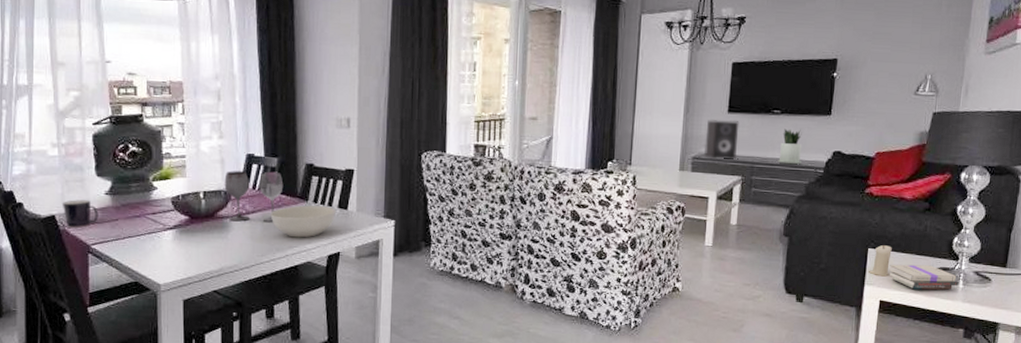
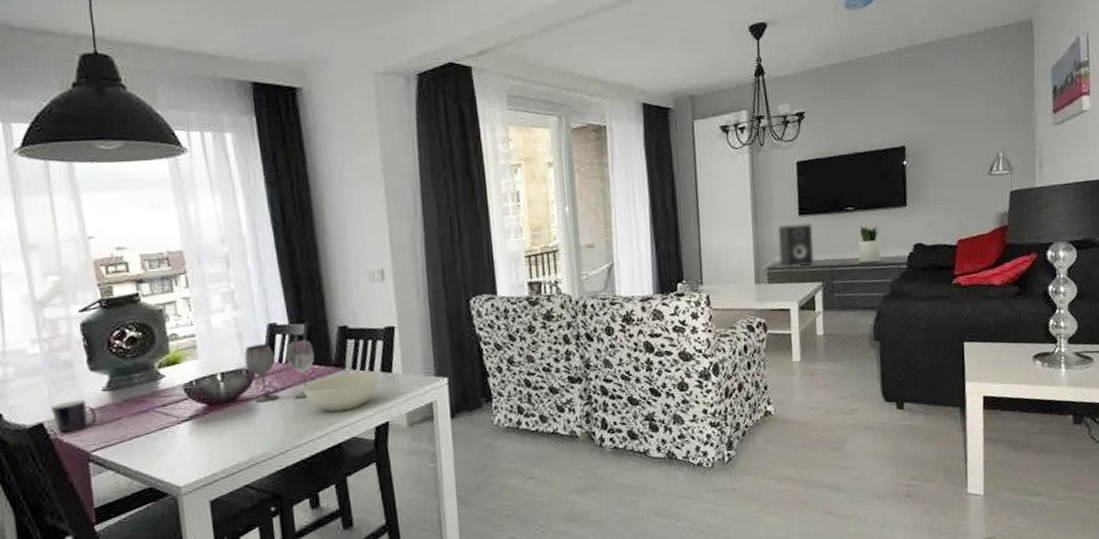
candle: present [869,245,892,277] -> none [968,337,988,371]
books: present [889,264,959,291] -> none [988,352,1061,380]

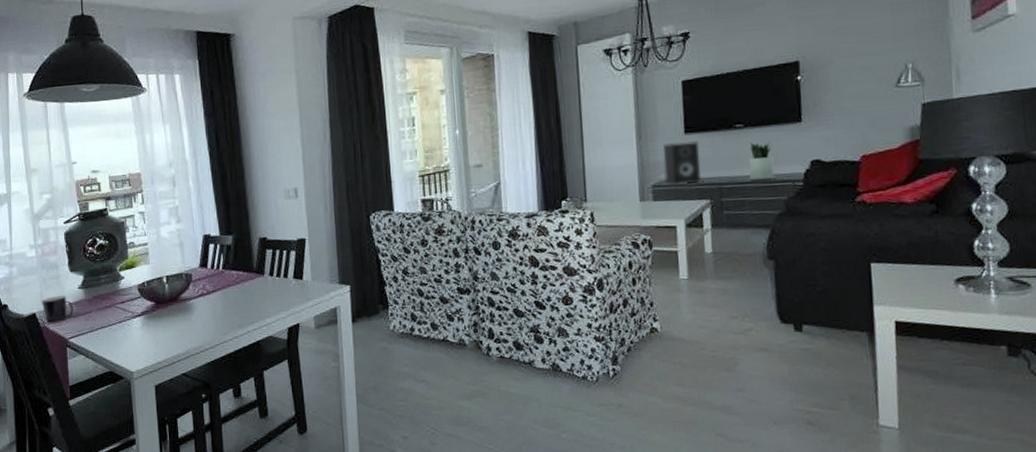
wineglass: present [244,339,315,403] -> none [184,249,240,303]
bowl: present [302,371,379,412] -> none [229,278,292,313]

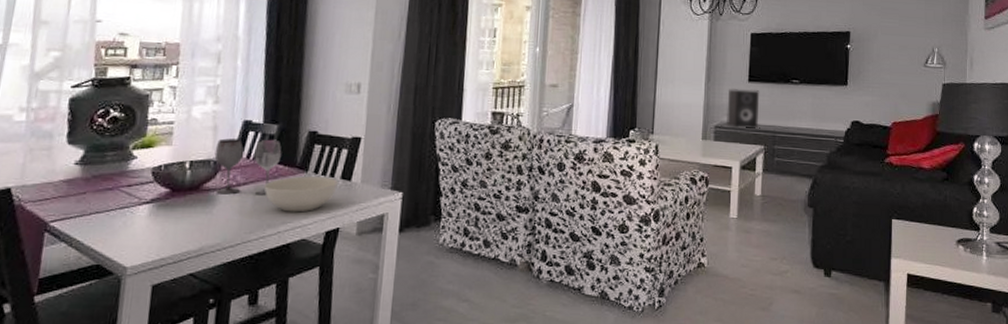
mug: present [41,296,74,325] -> none [21,170,64,204]
wineglass: none [184,249,240,303] -> present [214,138,282,196]
bowl: none [229,278,292,313] -> present [264,176,338,213]
planter: present [748,141,777,181] -> none [798,98,823,134]

